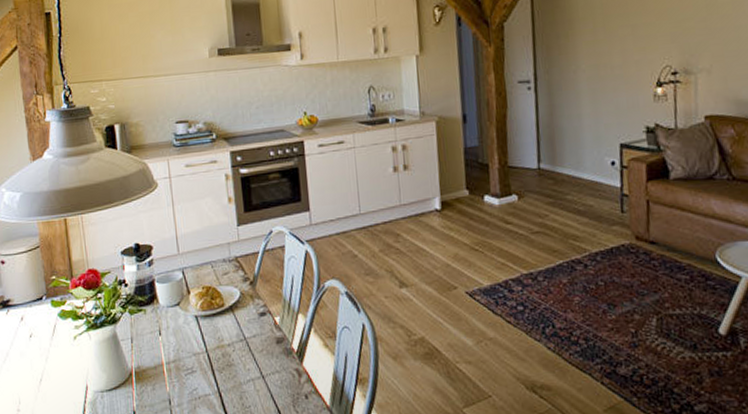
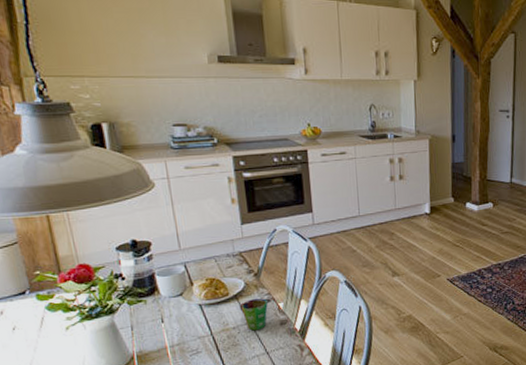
cup: none [234,311,264,349] -> present [239,298,268,331]

